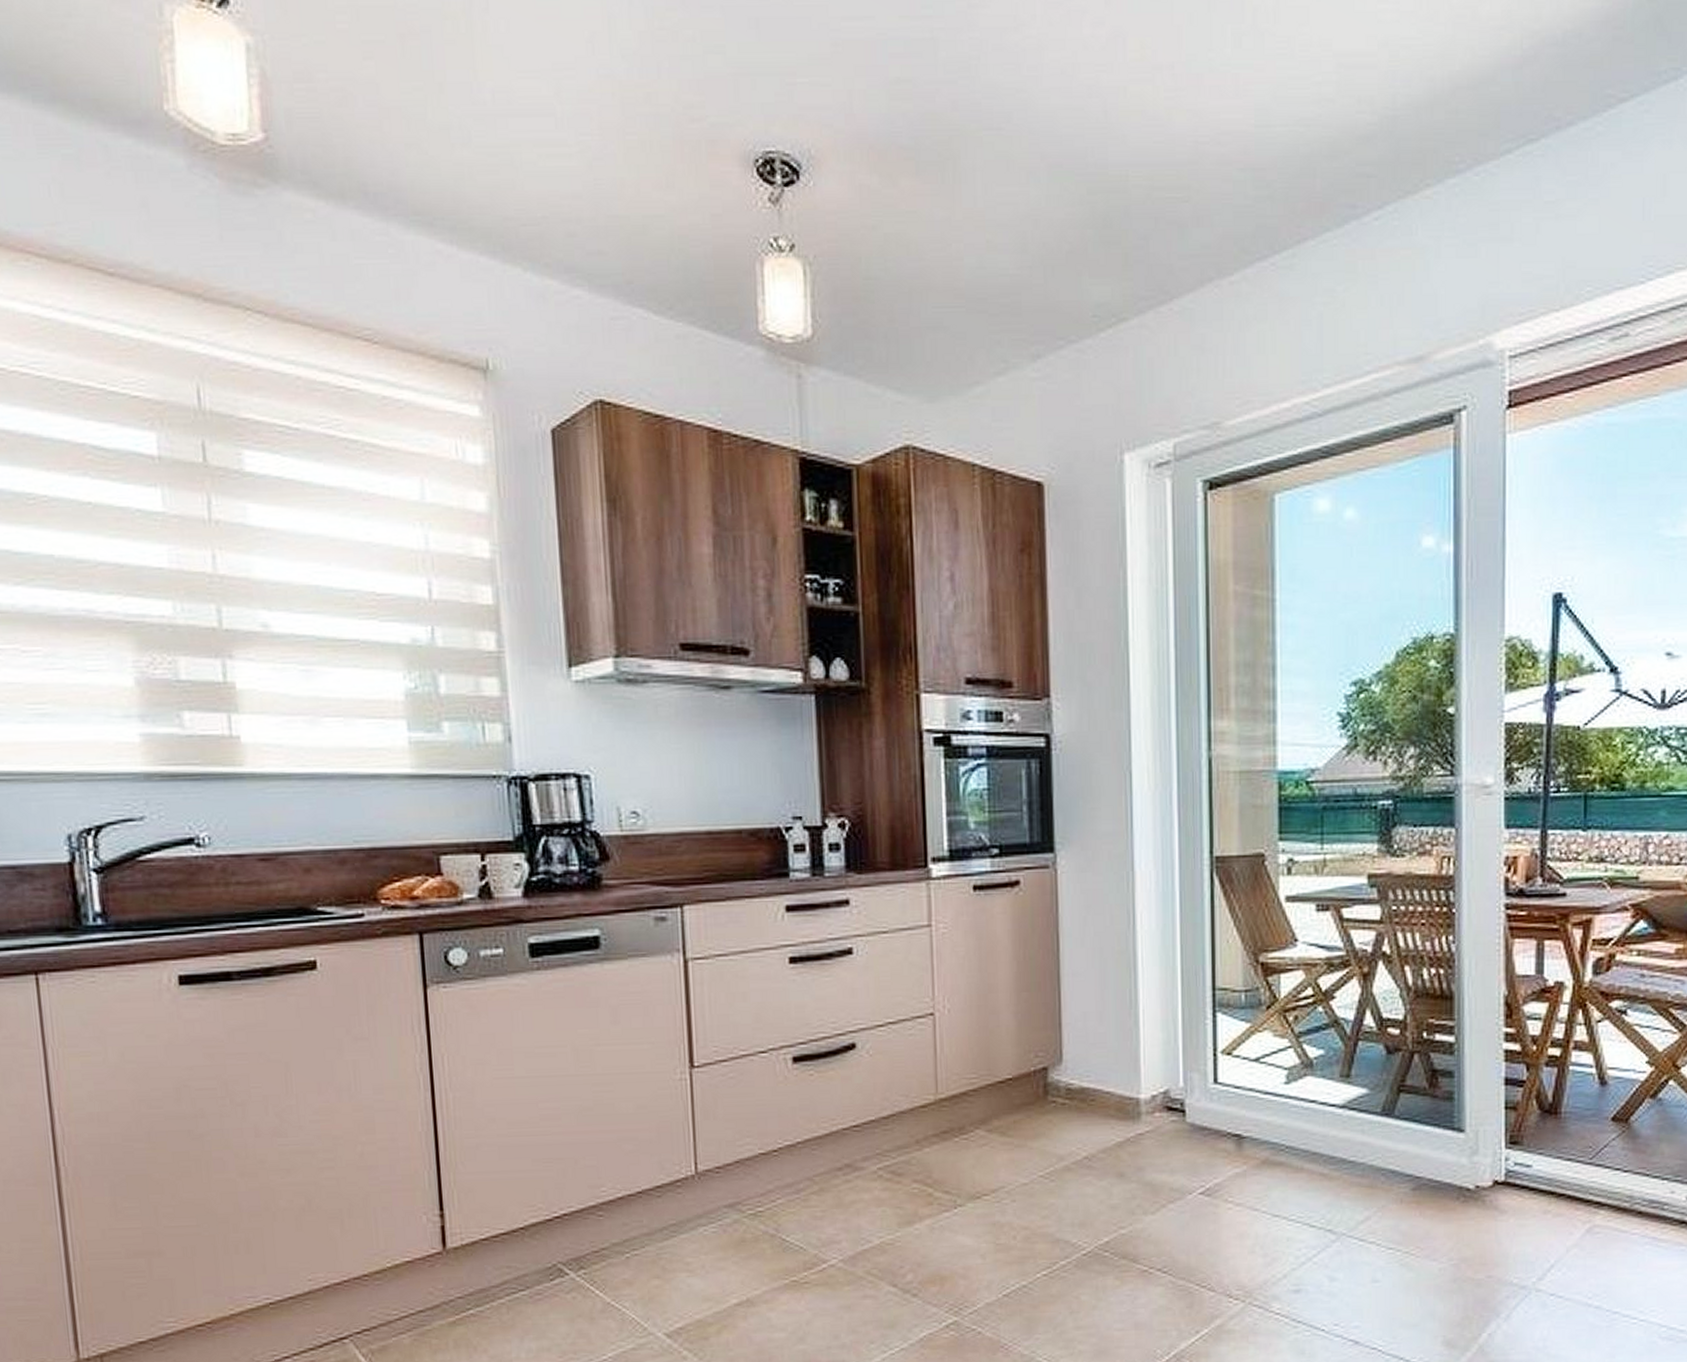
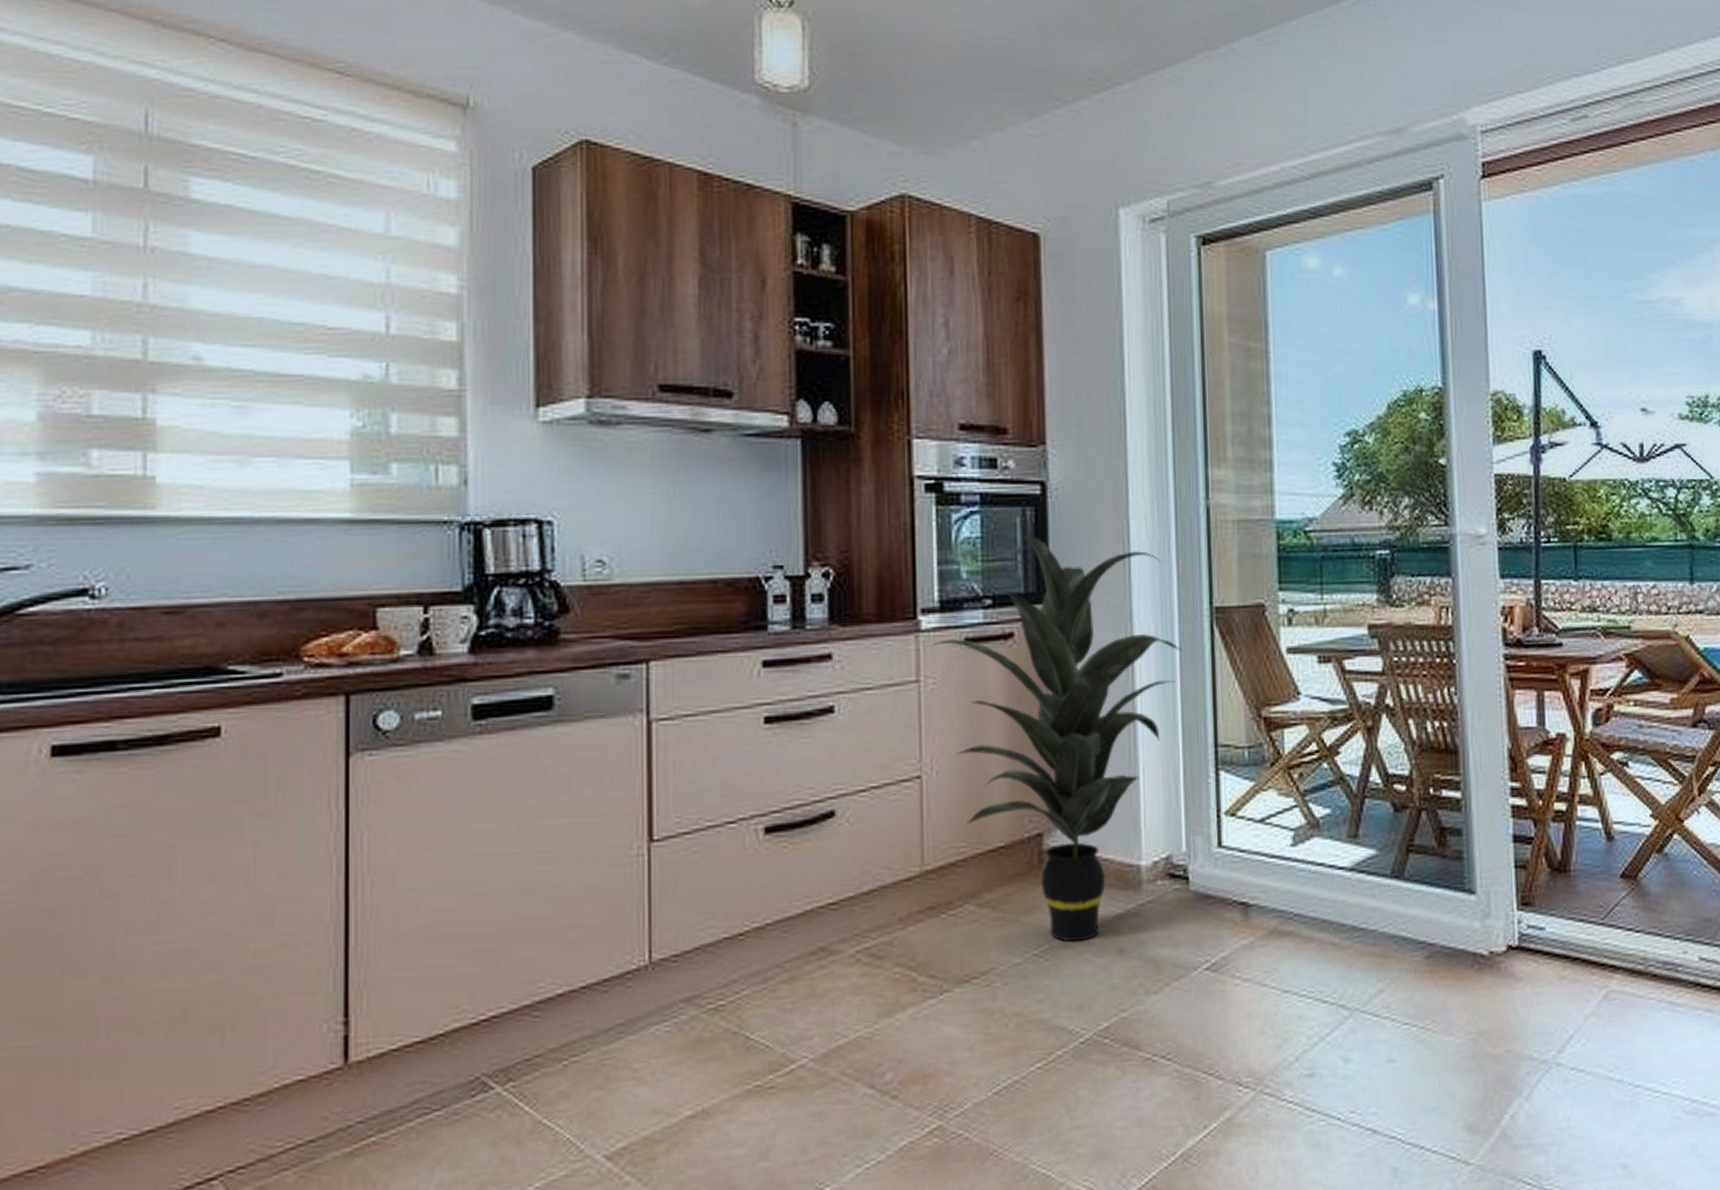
indoor plant: none [940,787,1182,1166] -> present [929,536,1182,942]

